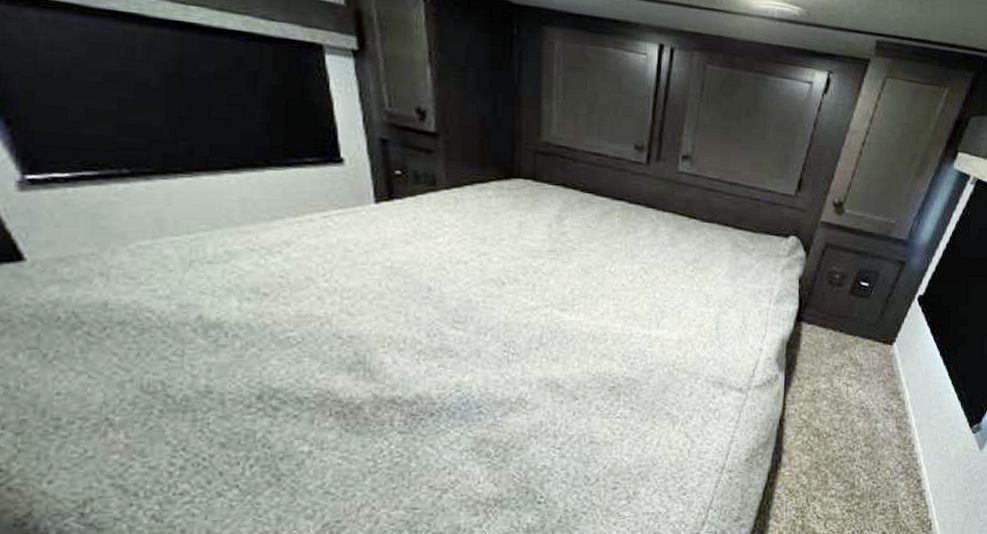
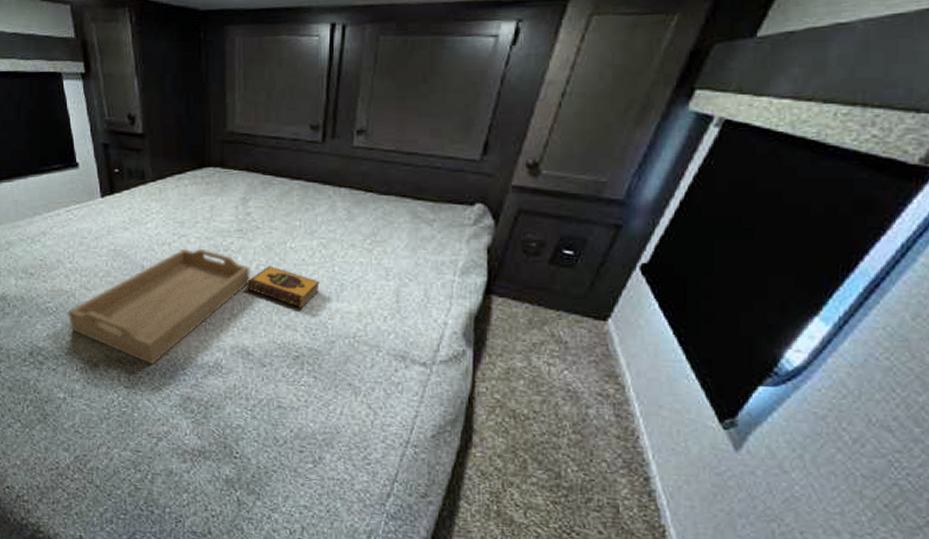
serving tray: none [320,268,563,404] -> present [68,248,250,365]
hardback book: none [559,290,640,337] -> present [247,266,320,309]

